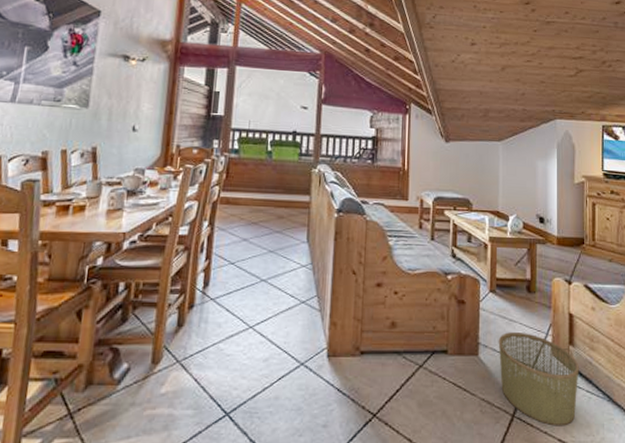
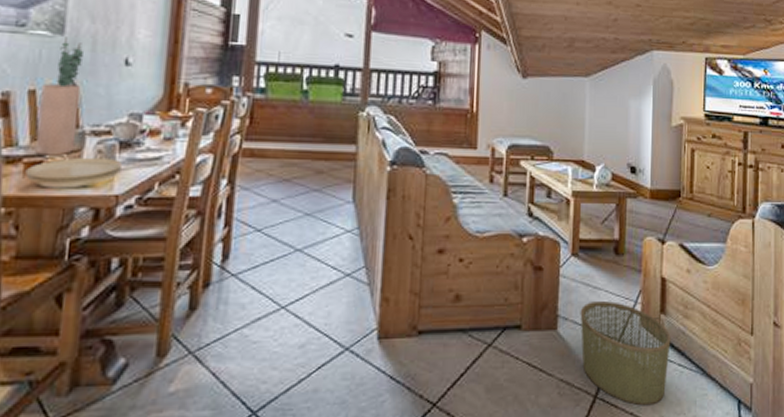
plate: none [57,202,129,227] -> present [25,157,123,189]
vase: none [65,109,102,202] -> present [35,37,83,158]

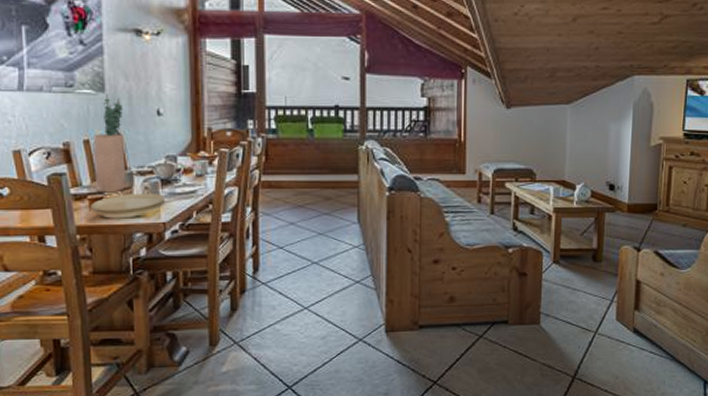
basket: present [580,301,671,406] -> none [560,301,644,385]

